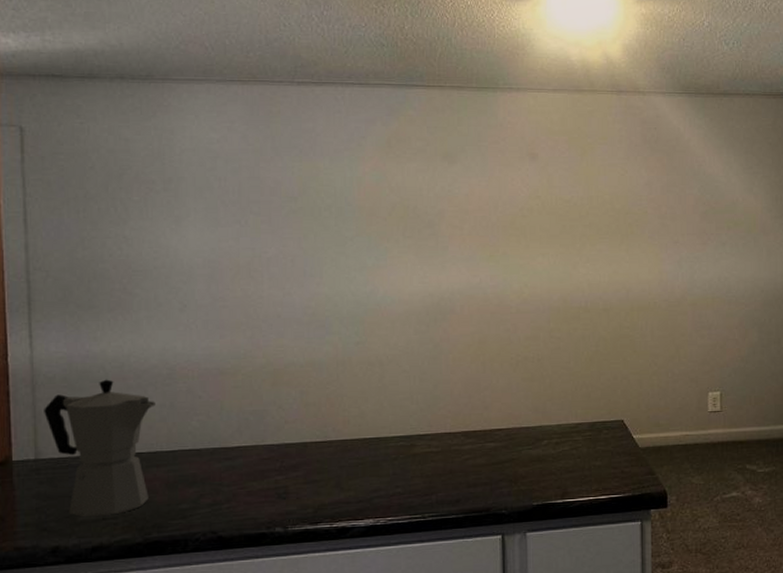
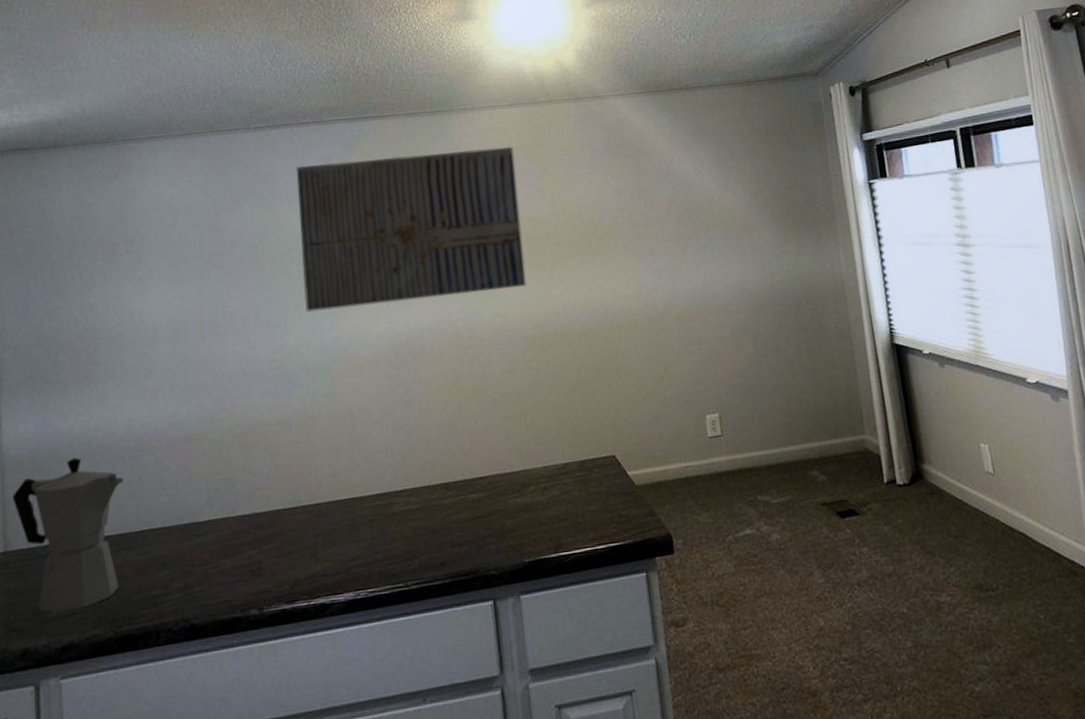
wall art: none [339,125,556,265] -> present [296,147,527,312]

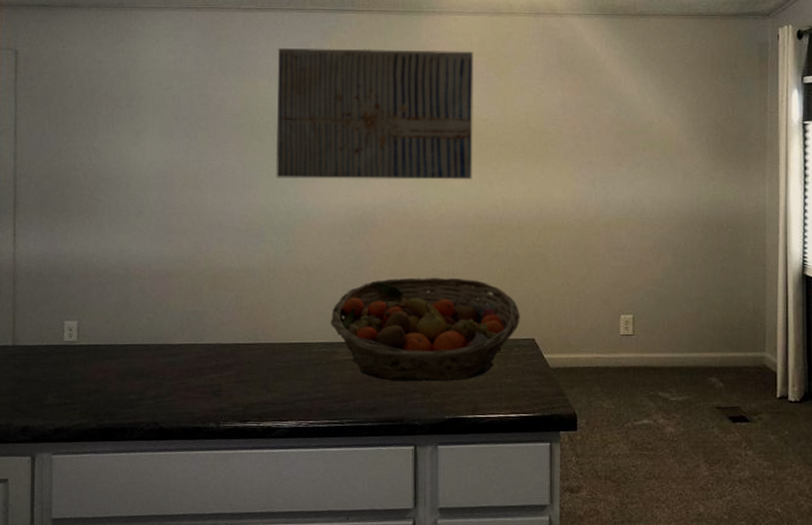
moka pot: present [13,457,123,613] -> none [22,276,112,402]
fruit basket: none [382,398,597,528] -> present [330,277,520,382]

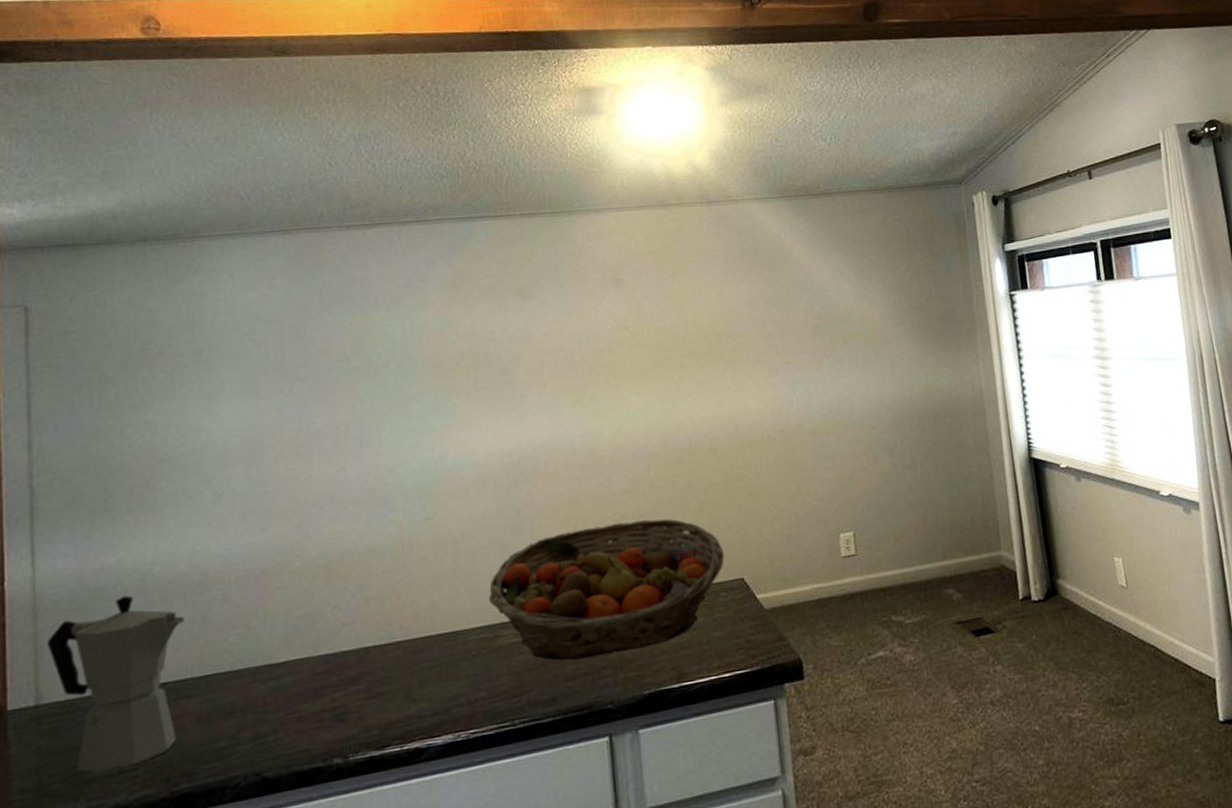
moka pot: none [22,276,112,402] -> present [47,595,184,773]
wall art: present [275,47,474,180] -> none [395,251,652,429]

